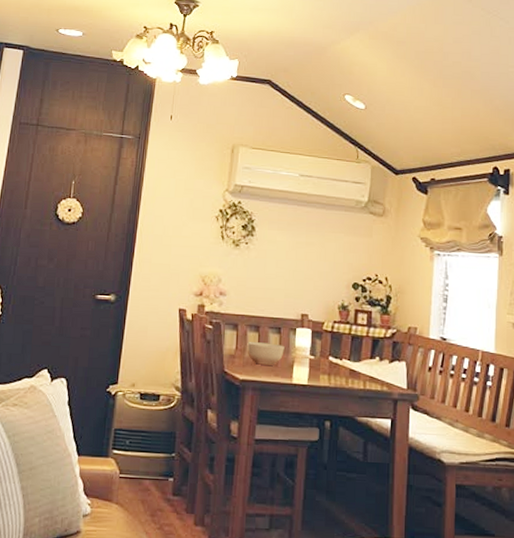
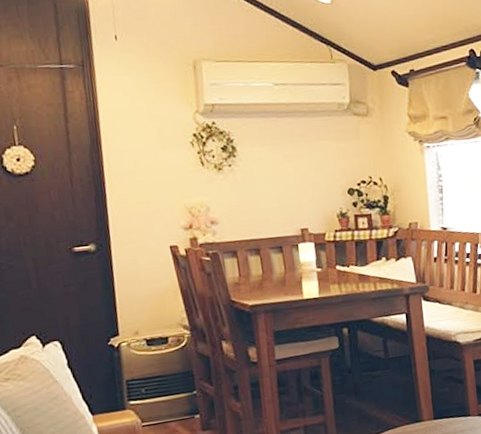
bowl: present [247,342,285,365] -> none [250,263,290,288]

